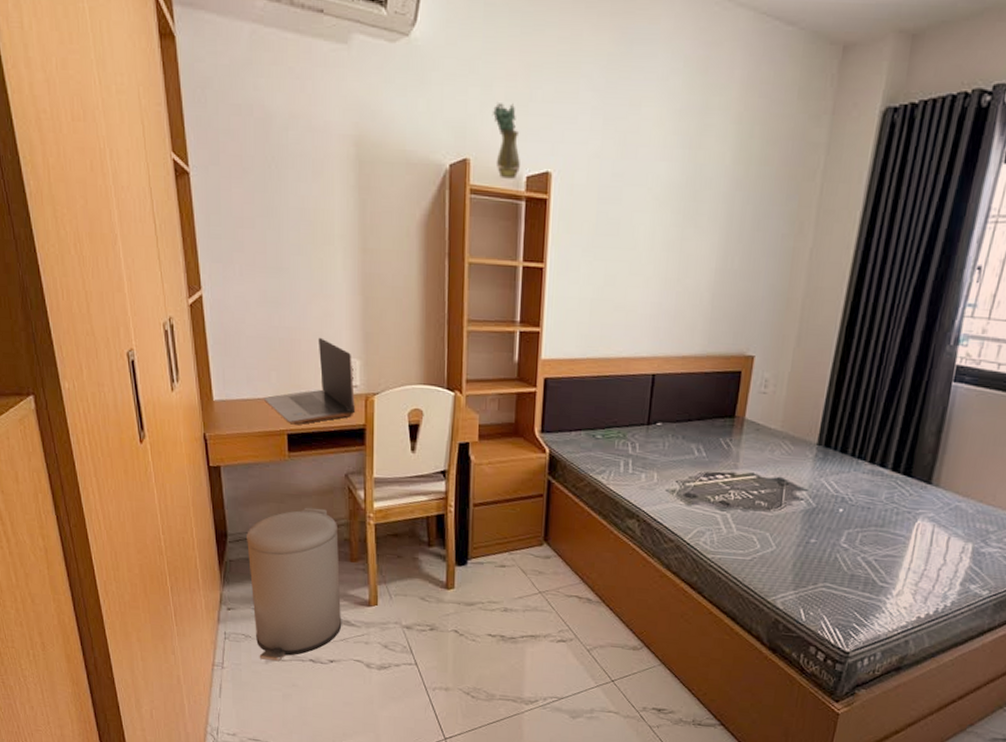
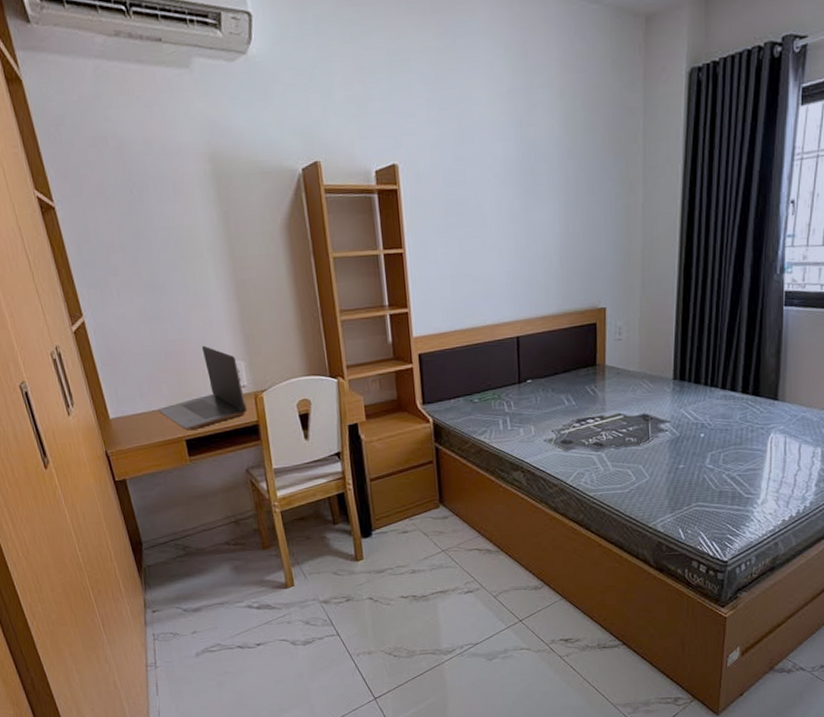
pedal bin: present [247,507,342,661] -> none [160,504,264,653]
vase: present [492,103,520,179] -> none [334,105,368,176]

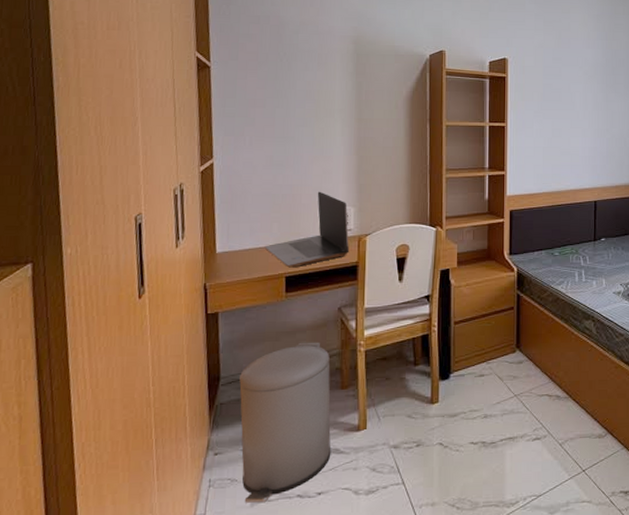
pedal bin: none [160,504,264,653] -> present [239,342,331,503]

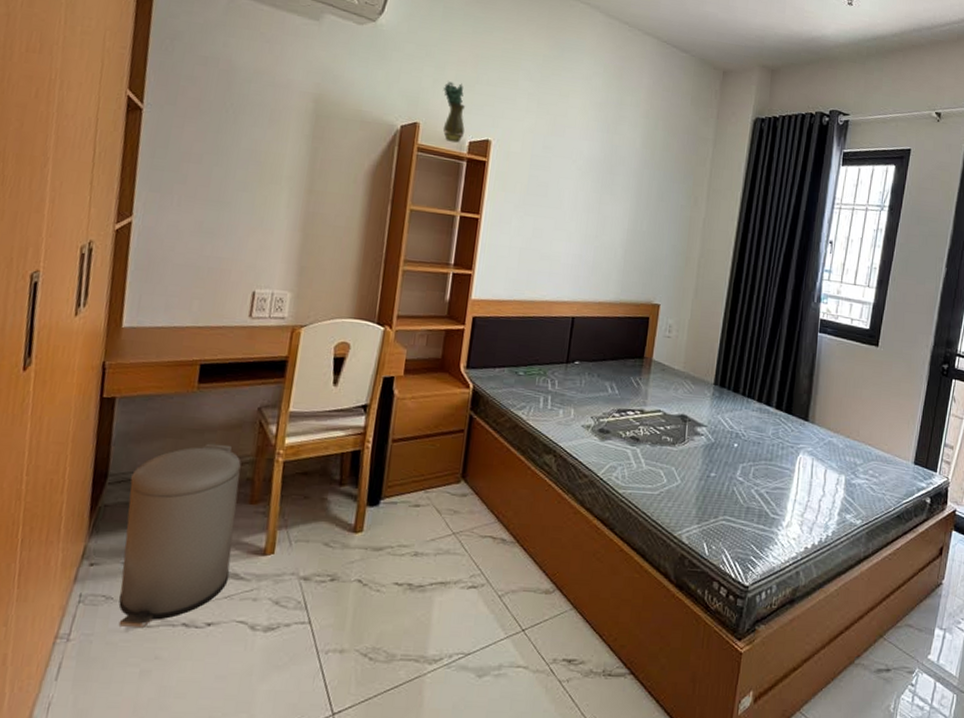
laptop computer: present [264,191,349,268] -> none [179,269,284,355]
vase: none [461,12,484,64] -> present [442,81,465,143]

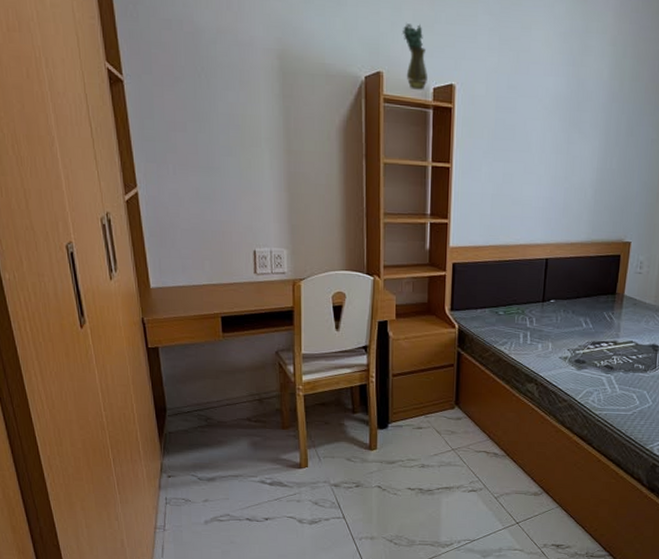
pedal bin: present [118,443,242,627] -> none [185,382,276,521]

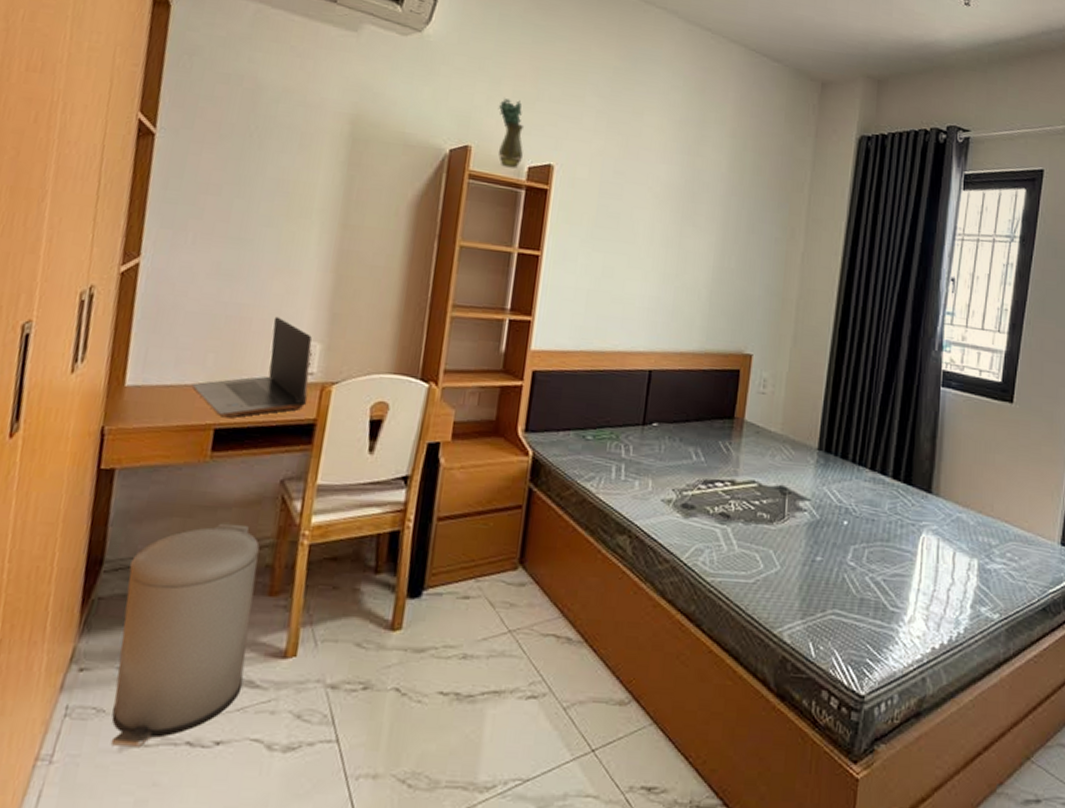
pedal bin: none [185,382,276,521] -> present [110,523,260,747]
laptop computer: none [198,230,283,309] -> present [191,316,312,418]

